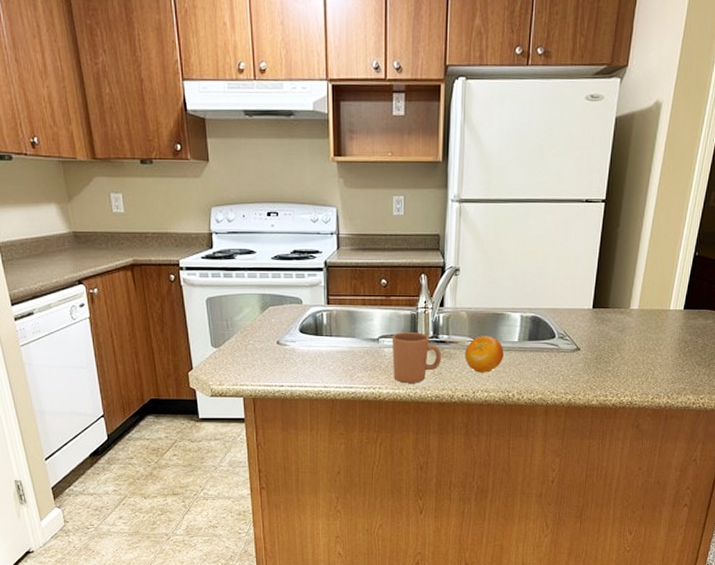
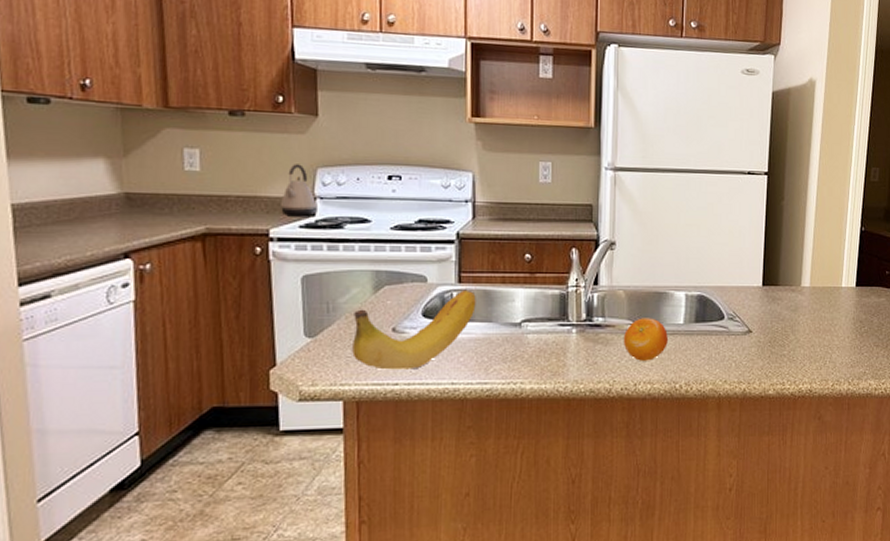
kettle: none [185,204,214,250] -> present [279,164,318,217]
fruit: none [247,310,342,375] -> present [352,289,476,370]
mug: present [392,332,442,383] -> none [537,315,597,376]

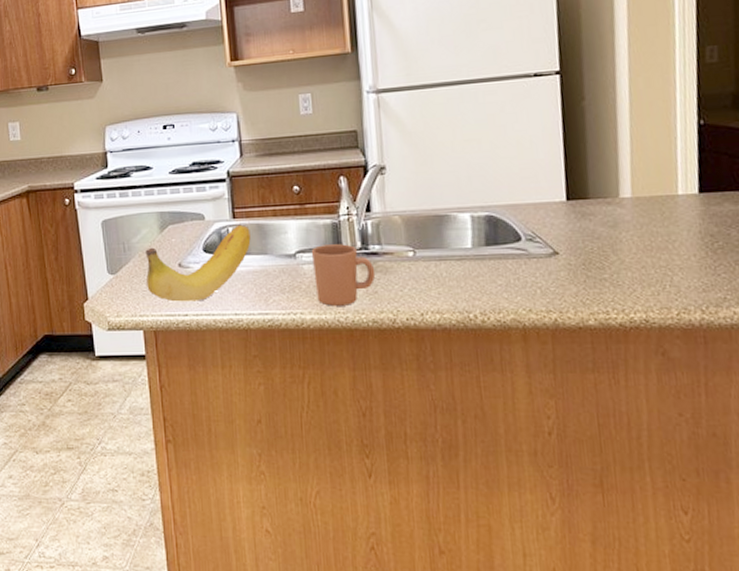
kettle: present [279,164,318,217] -> none [80,124,109,171]
mug: none [537,315,597,376] -> present [311,244,376,306]
fruit: present [623,318,668,361] -> none [403,243,455,289]

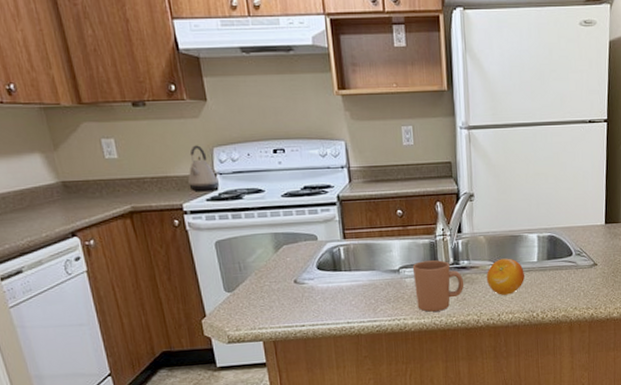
kettle: none [80,124,109,171] -> present [187,145,219,192]
fruit: present [145,224,251,302] -> none [261,244,360,315]
fruit: none [403,243,455,289] -> present [486,258,525,295]

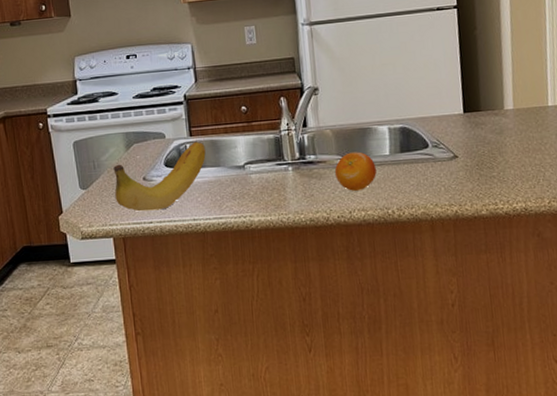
kettle: present [187,145,219,192] -> none [51,56,78,97]
fruit: none [261,244,360,315] -> present [113,141,206,212]
mug: present [412,260,464,312] -> none [257,155,312,209]

